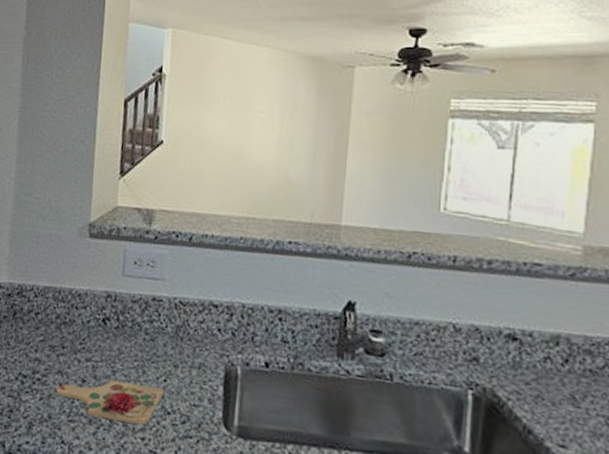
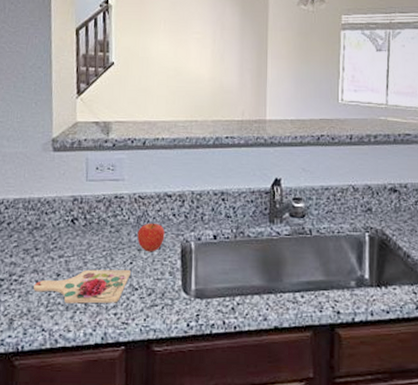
fruit: none [174,335,207,372] -> present [137,223,165,252]

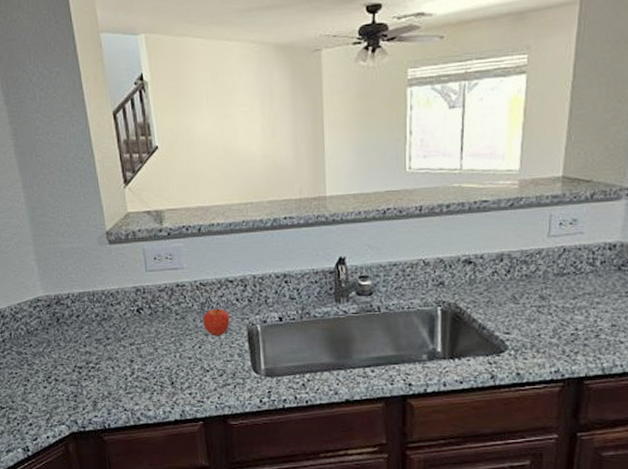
cutting board: present [34,269,131,304] -> none [110,354,201,386]

